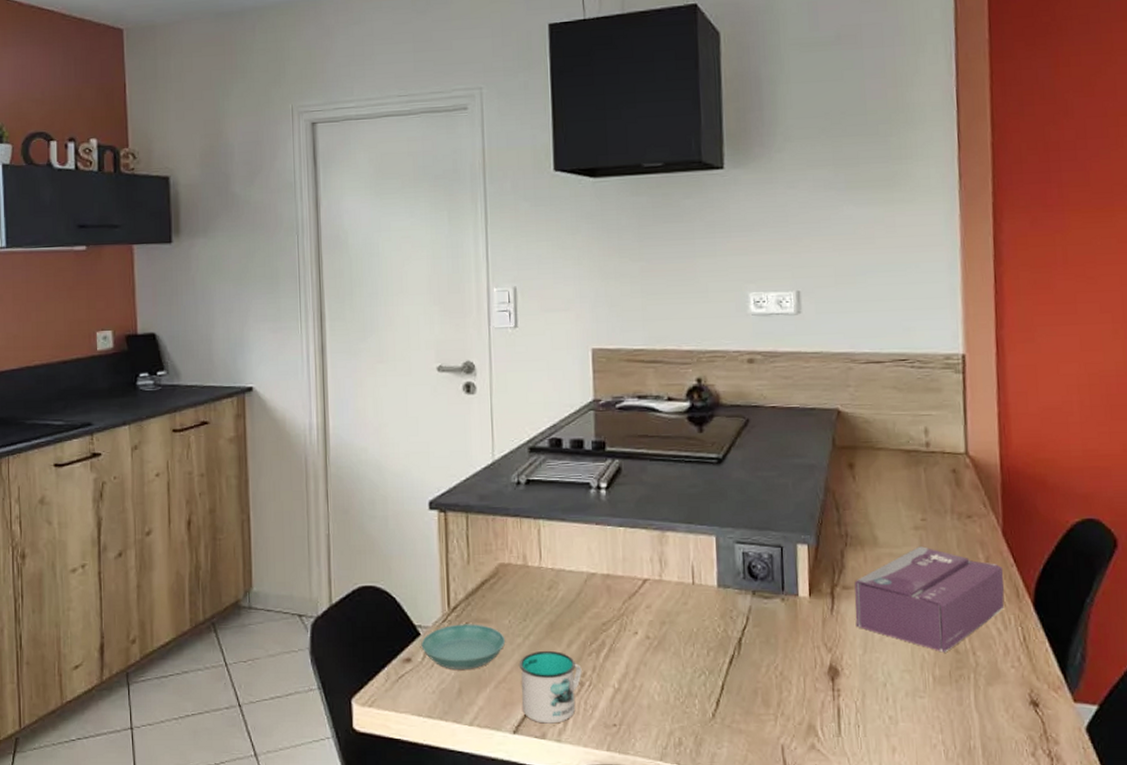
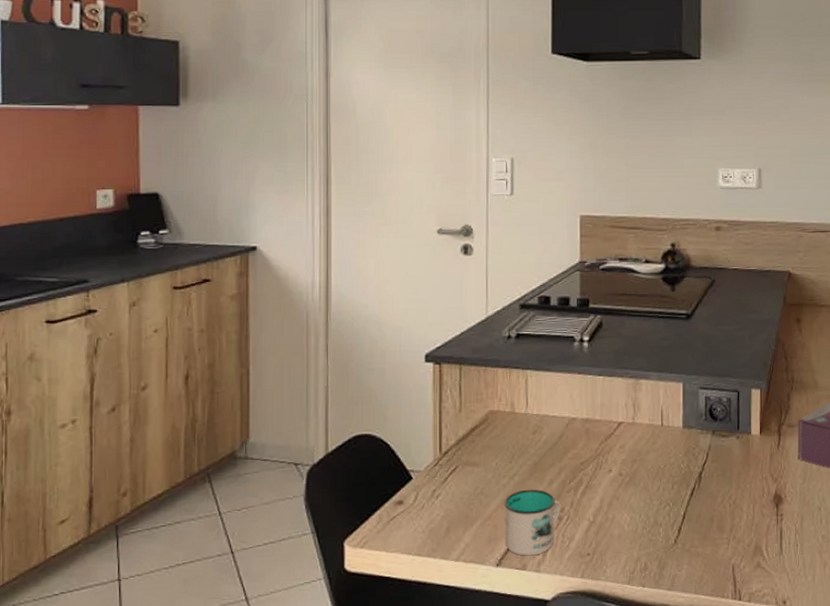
saucer: present [421,624,506,669] -> none [413,467,492,510]

